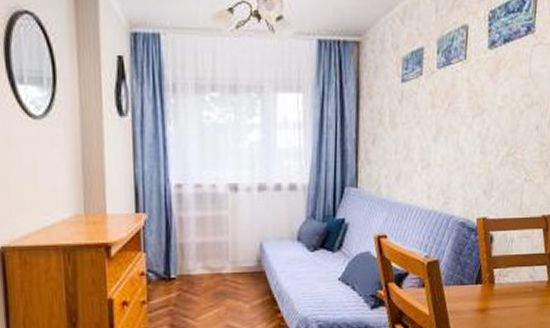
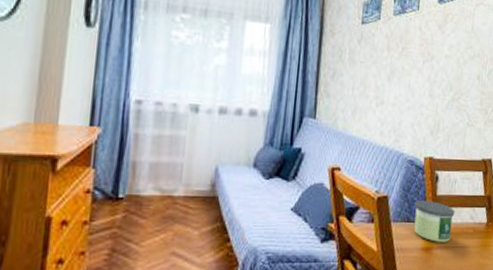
candle: none [467,262,513,303] -> present [414,201,455,242]

